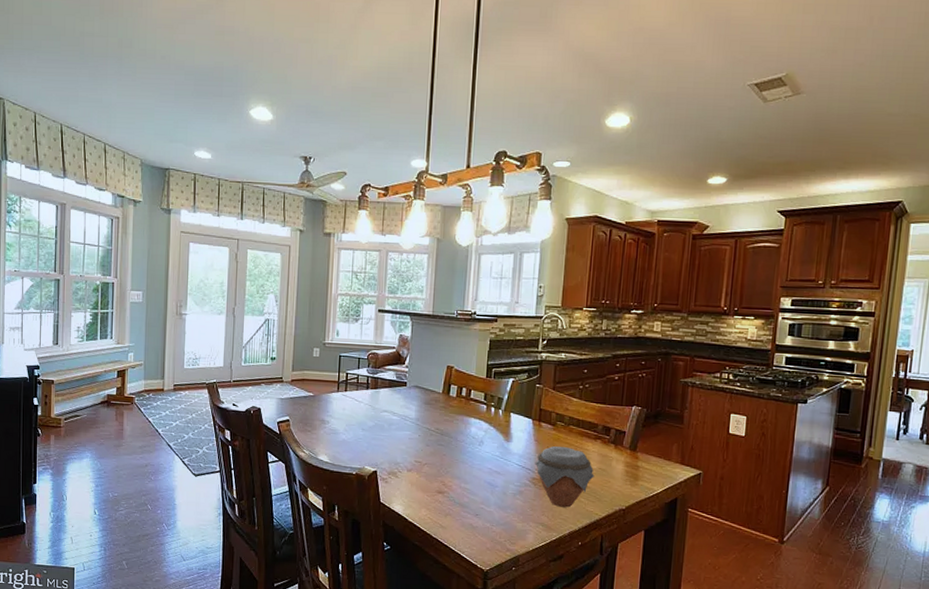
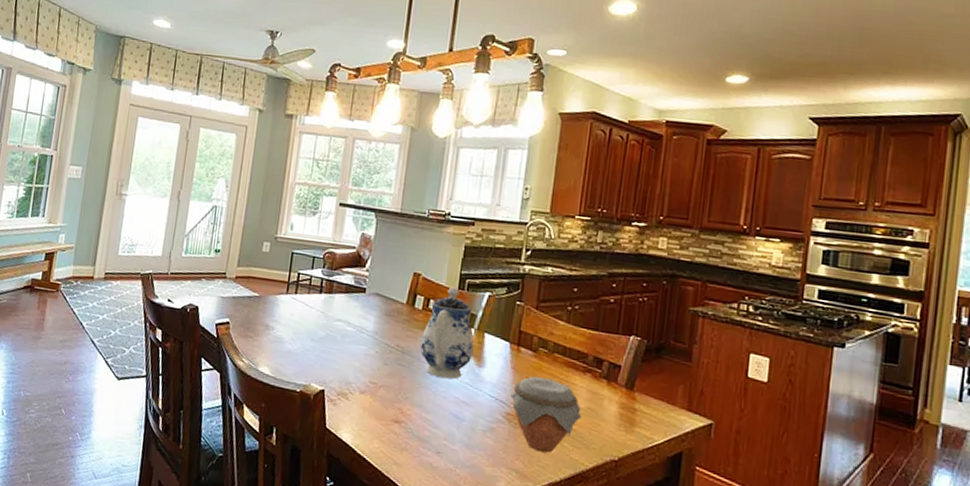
teapot: none [456,376,502,454] -> present [420,287,474,379]

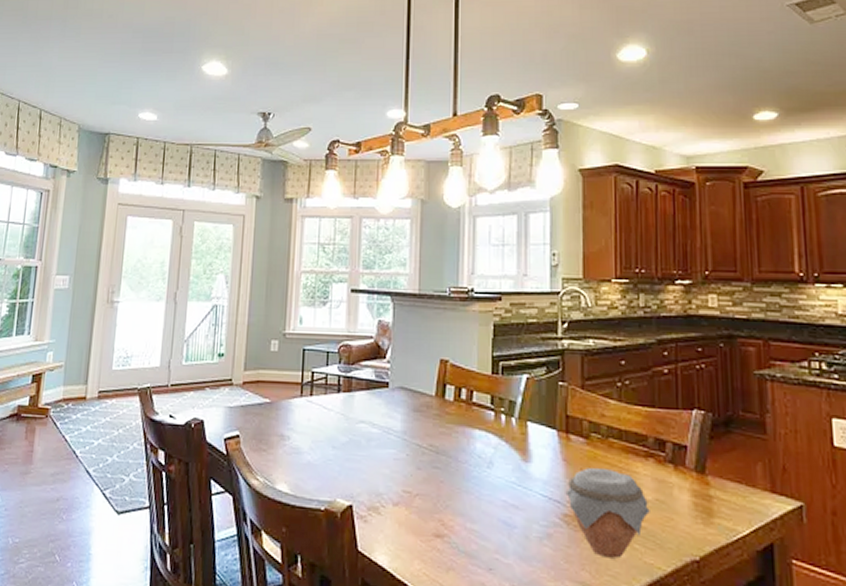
teapot: present [420,287,474,379] -> none [455,372,517,480]

